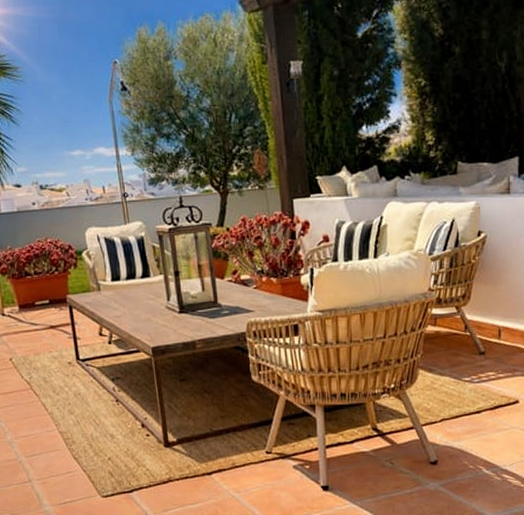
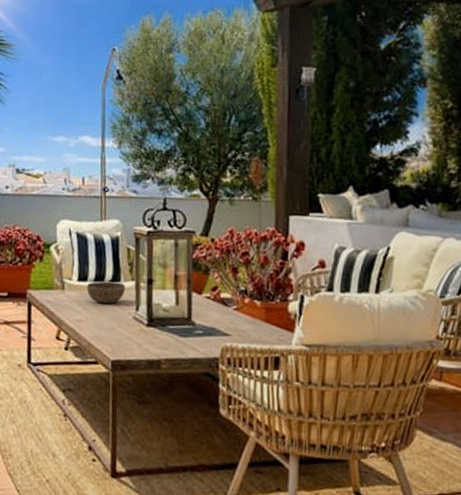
bowl: none [120,278,155,299] -> present [86,281,125,304]

